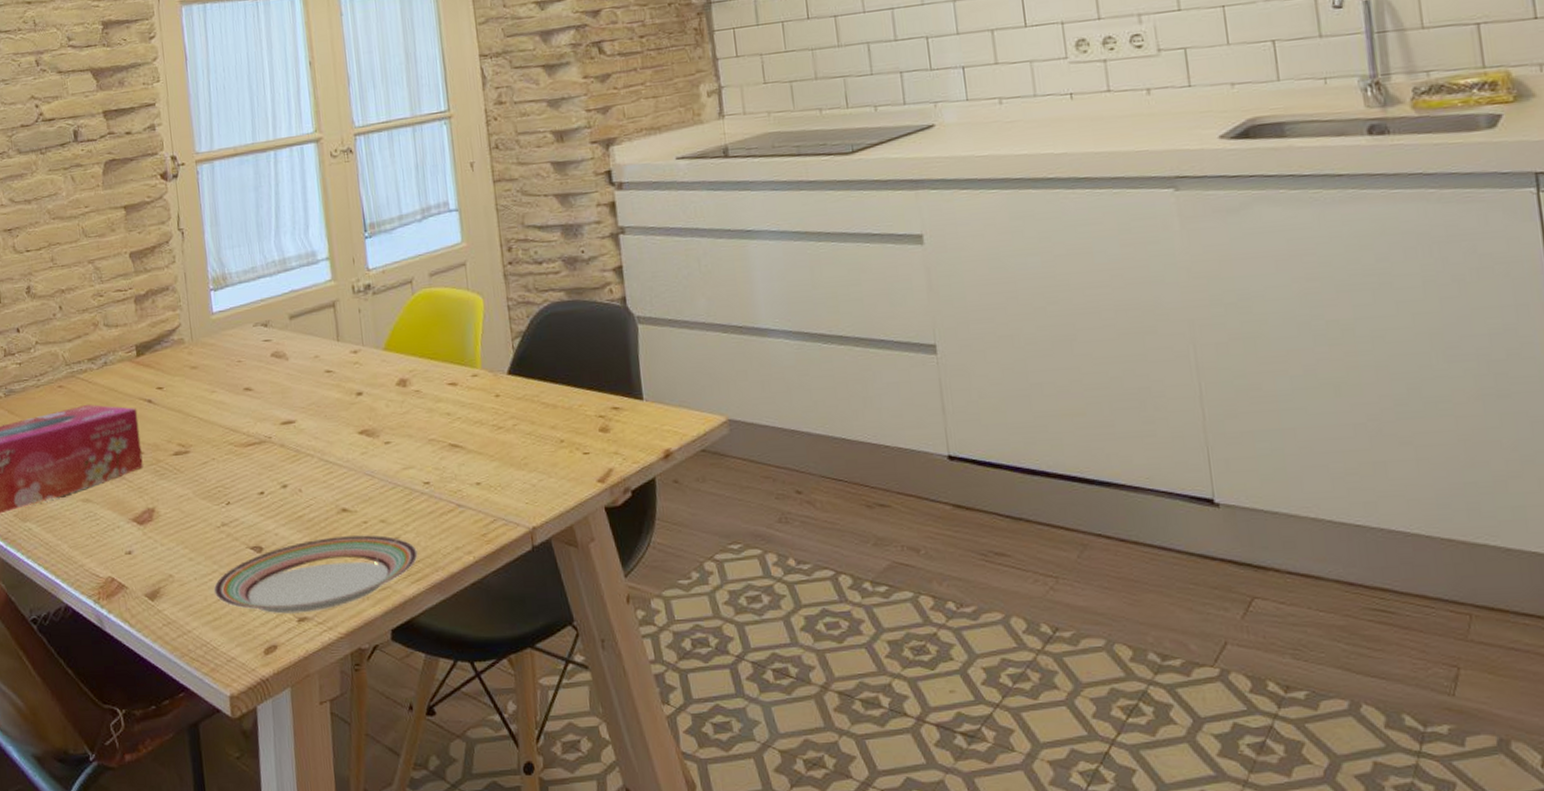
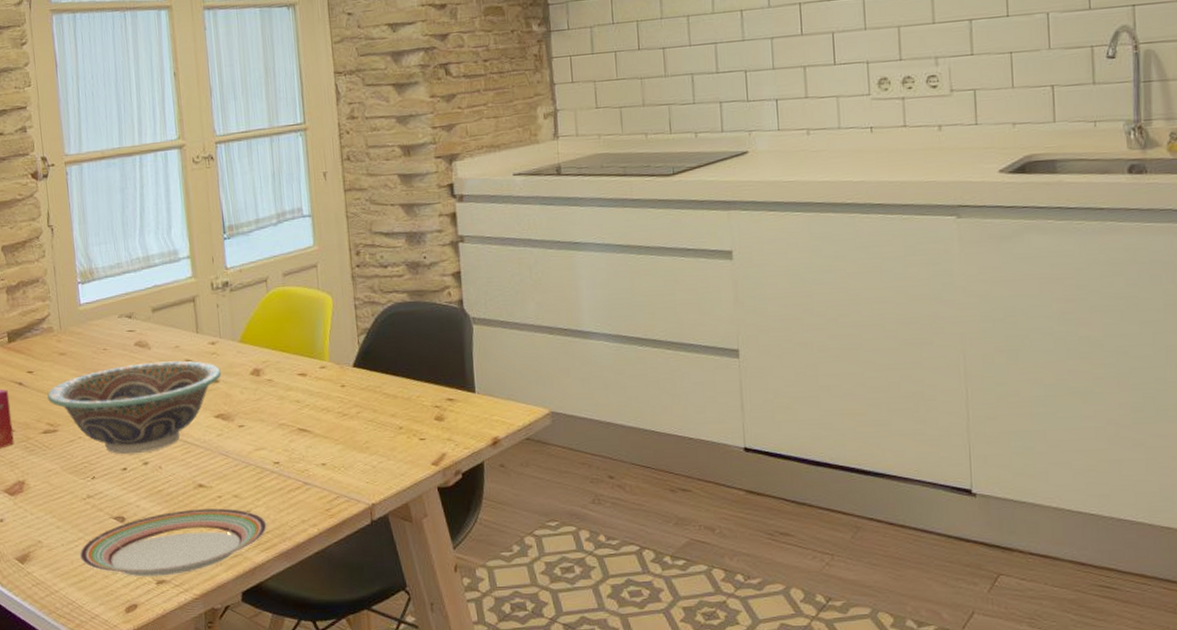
decorative bowl: none [178,372,365,477] -> present [47,360,222,454]

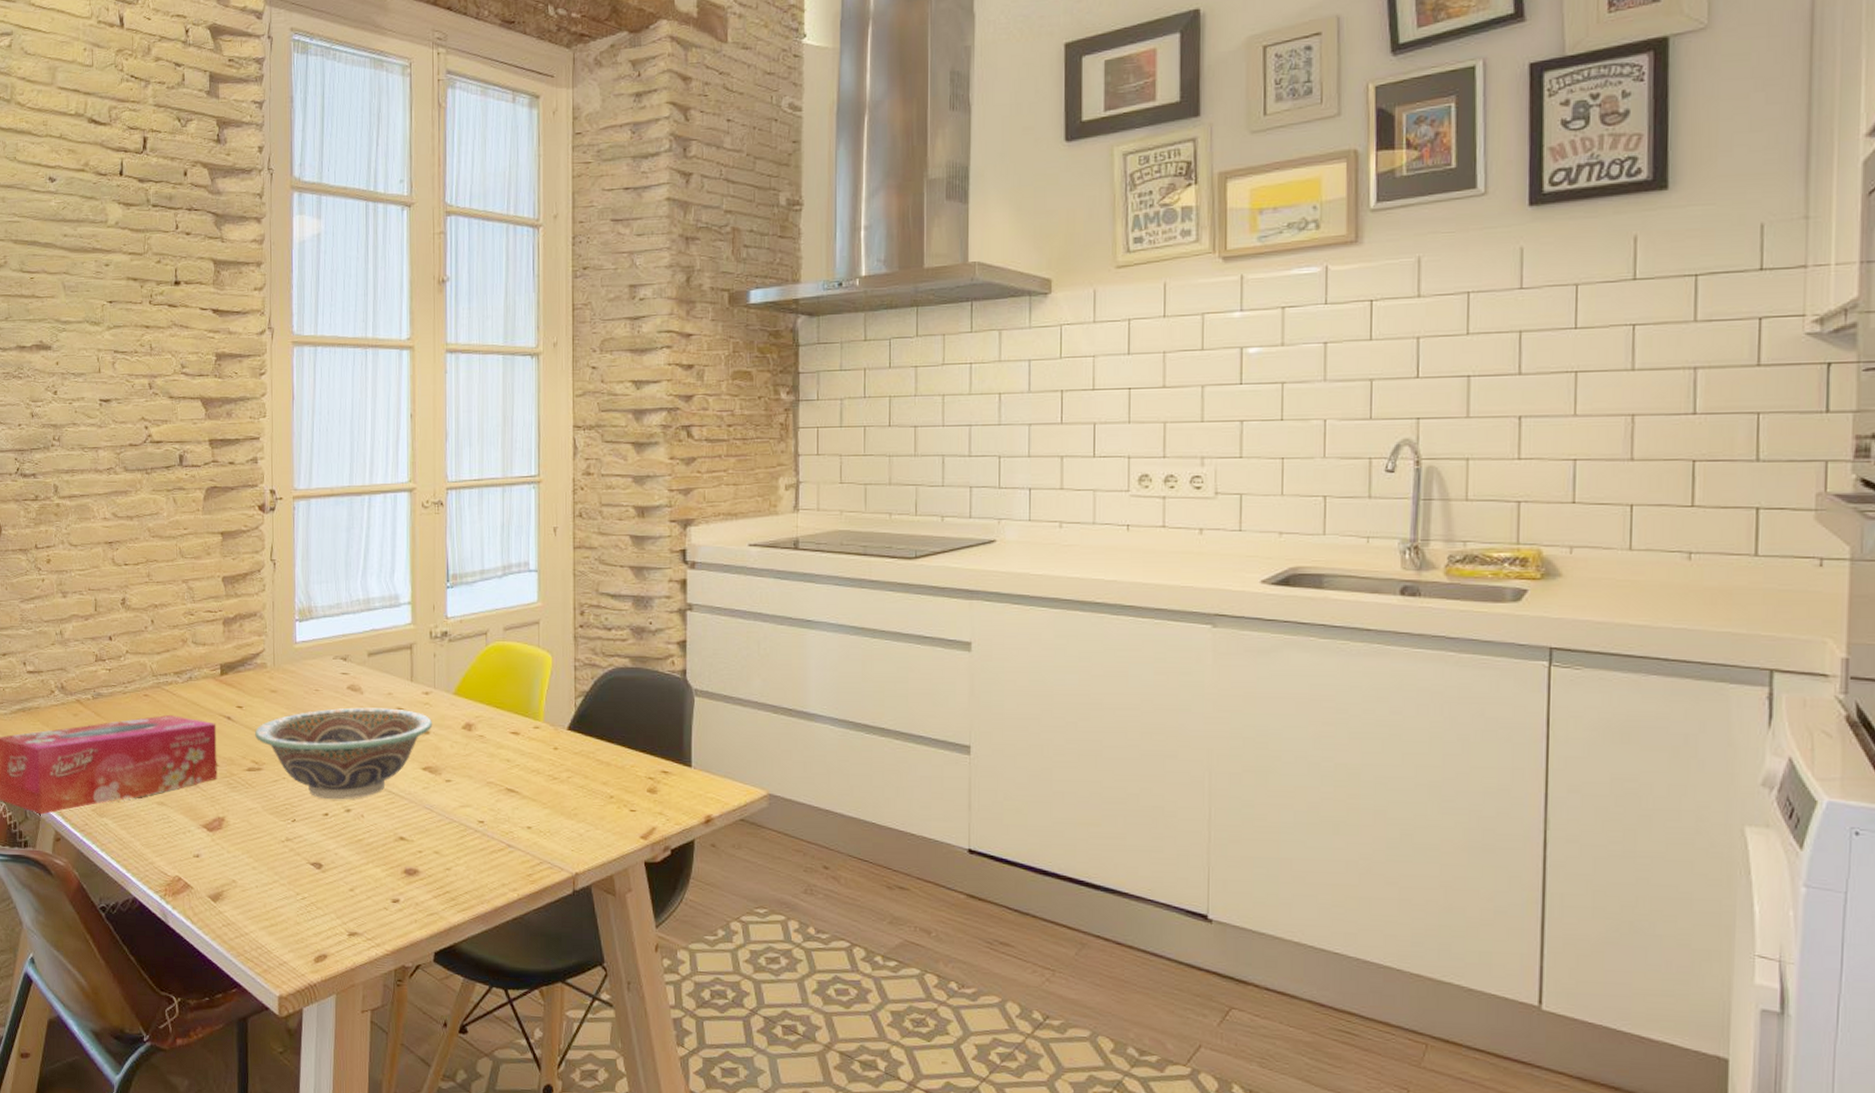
plate: present [79,508,267,577] -> none [273,862,466,929]

